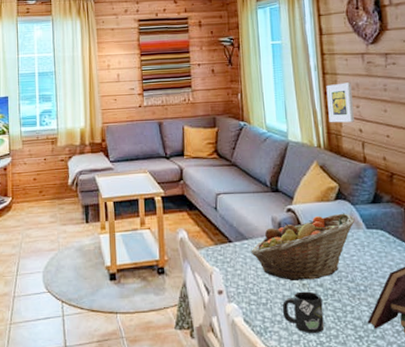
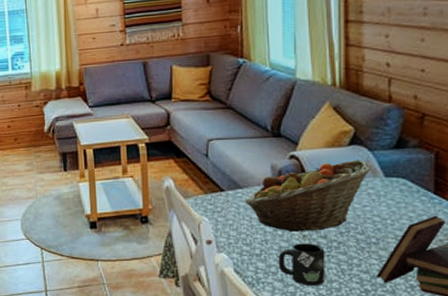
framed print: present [326,82,354,123] -> none [348,7,381,57]

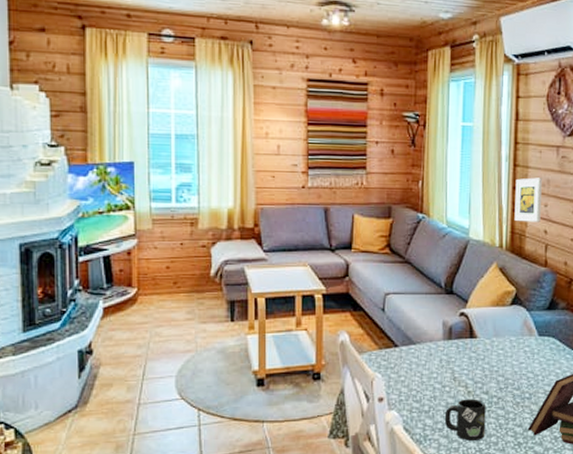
fruit basket: present [245,160,371,233] -> none [417,319,528,389]
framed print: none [348,7,381,57] -> present [514,177,542,222]

